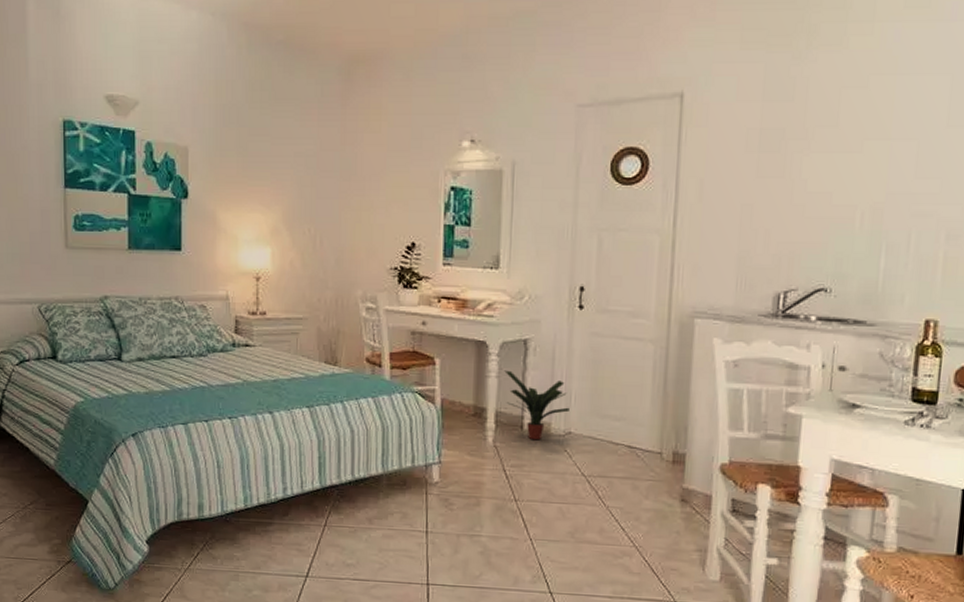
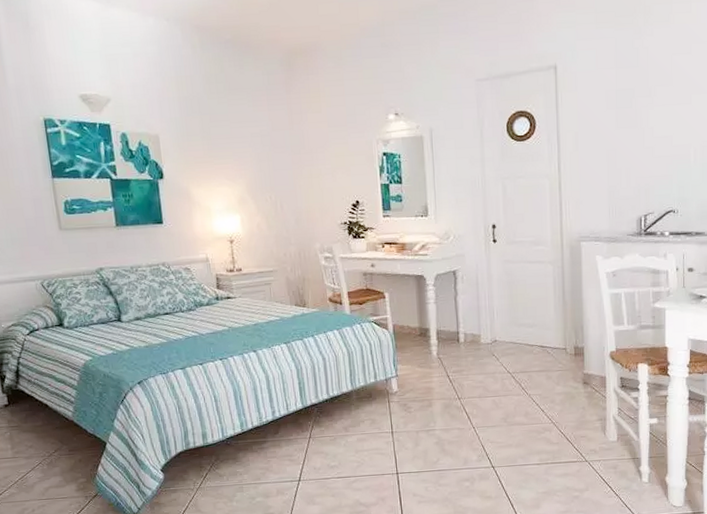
potted plant: present [504,370,570,441] -> none [440,296,493,350]

